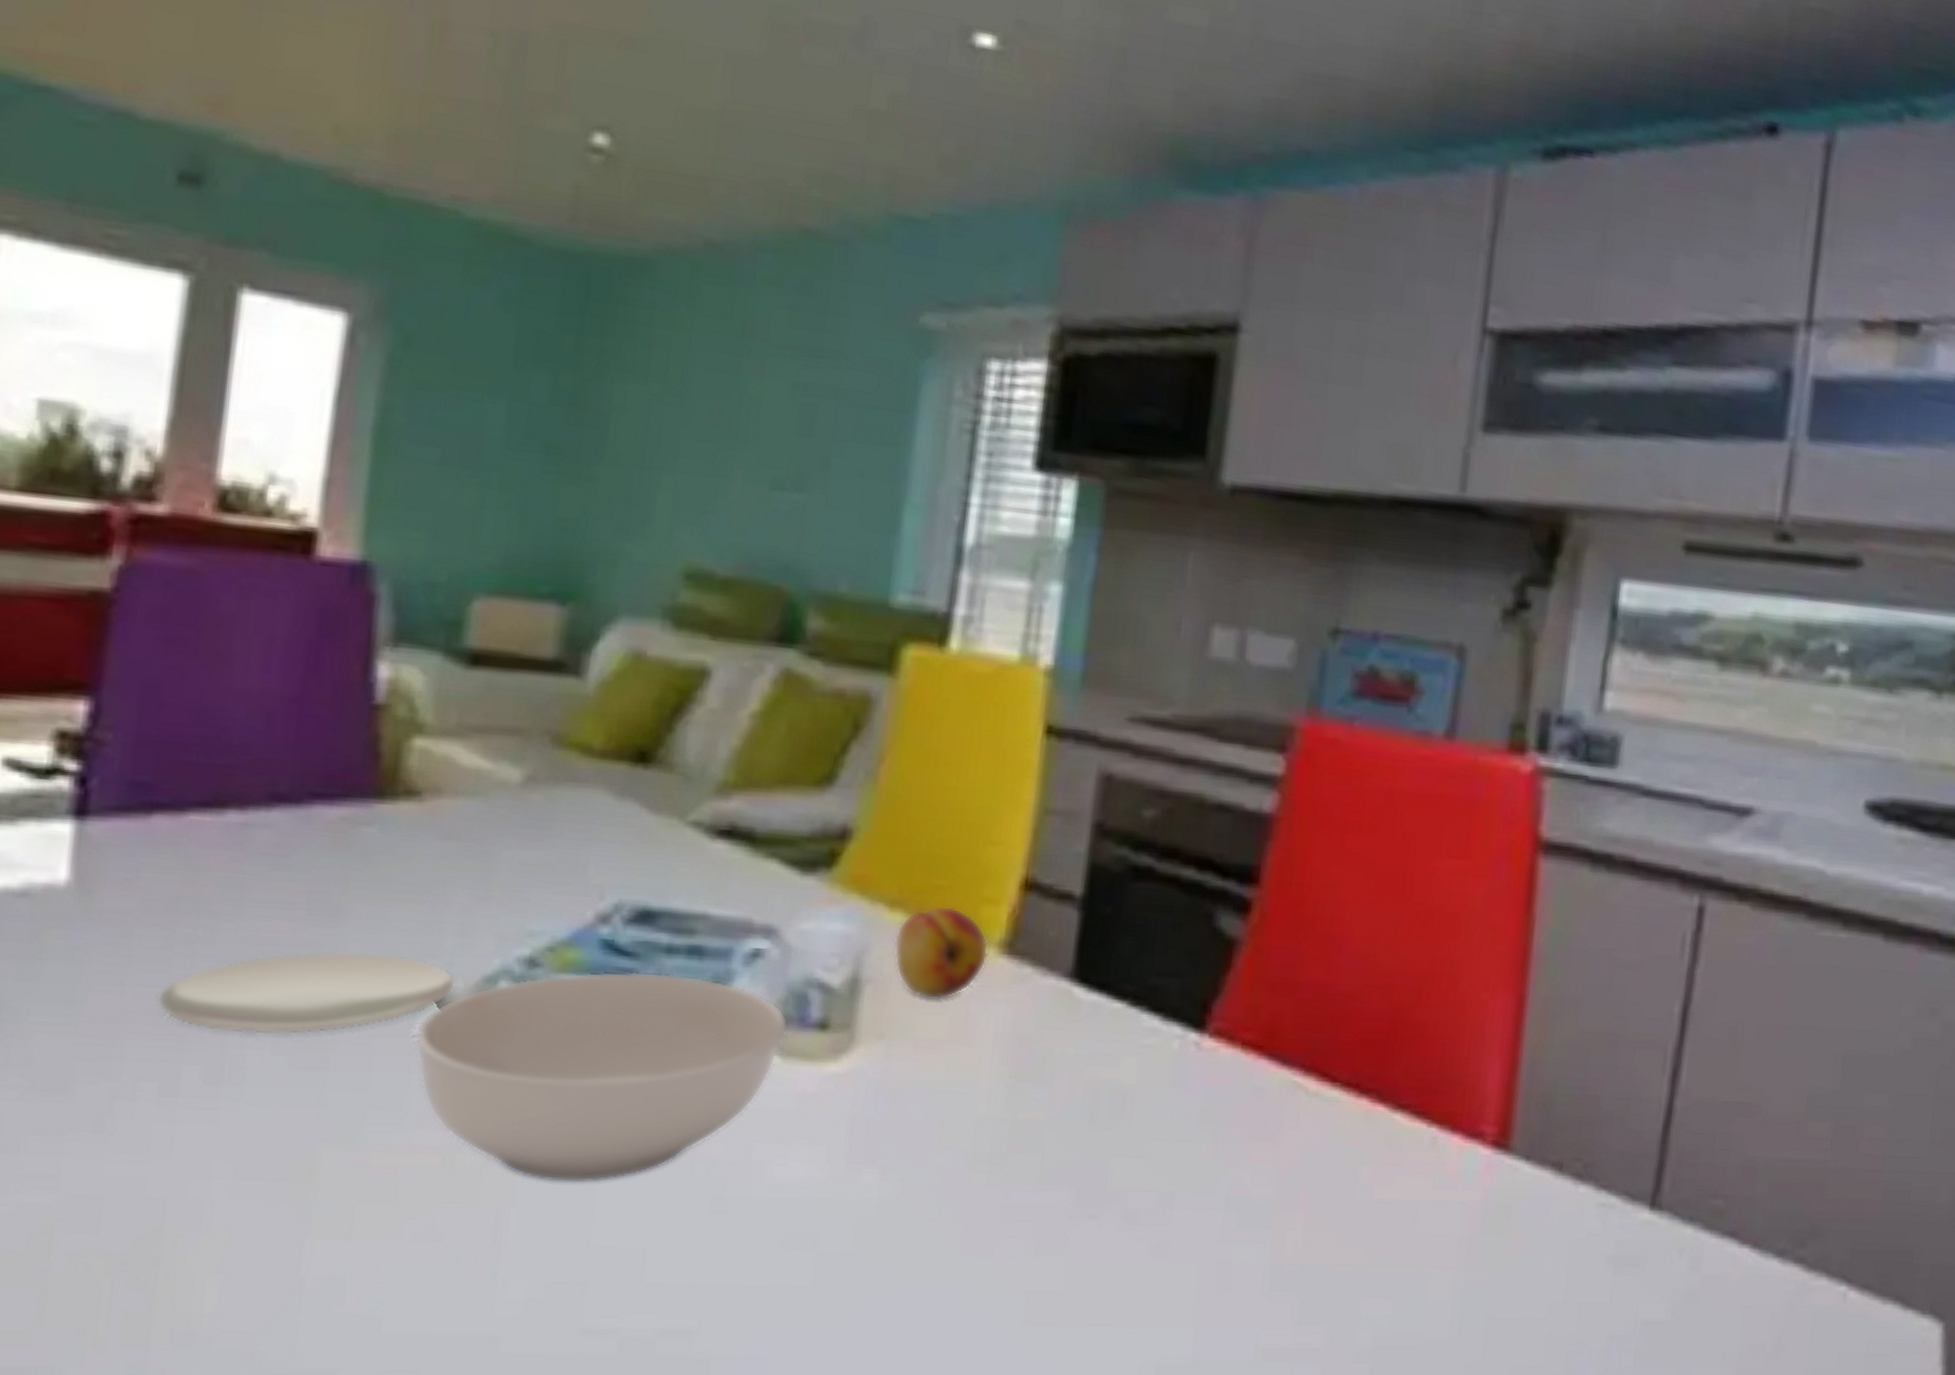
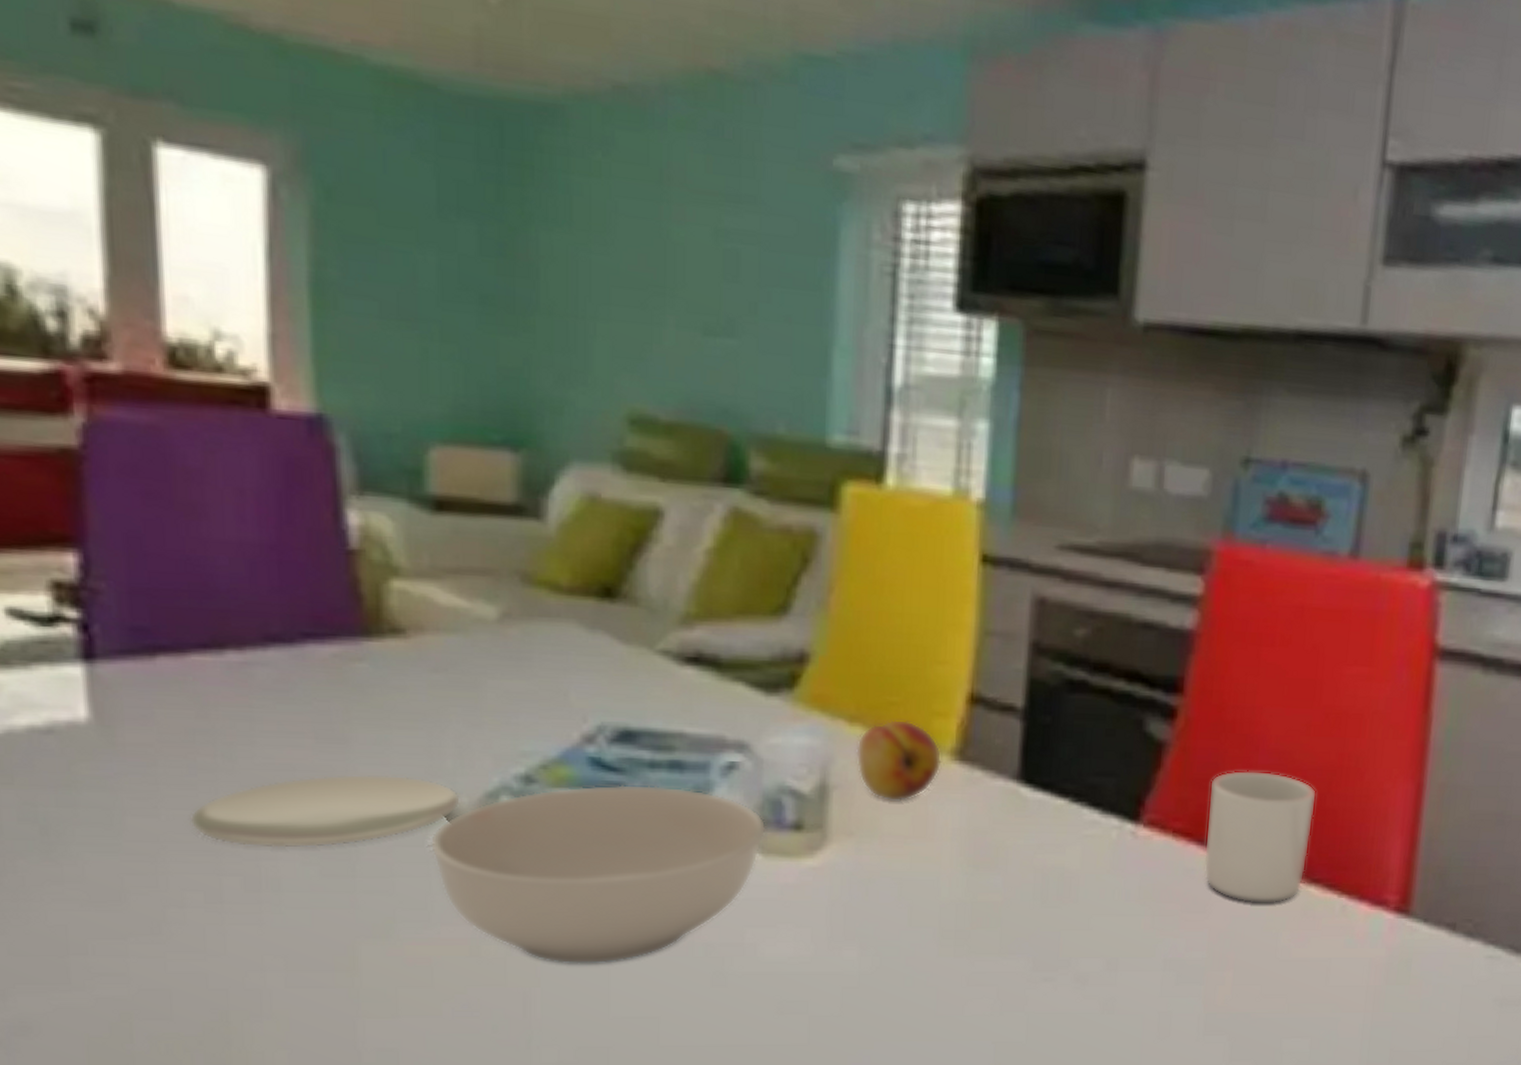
mug: none [1275,974,1406,1133] -> present [1204,770,1317,904]

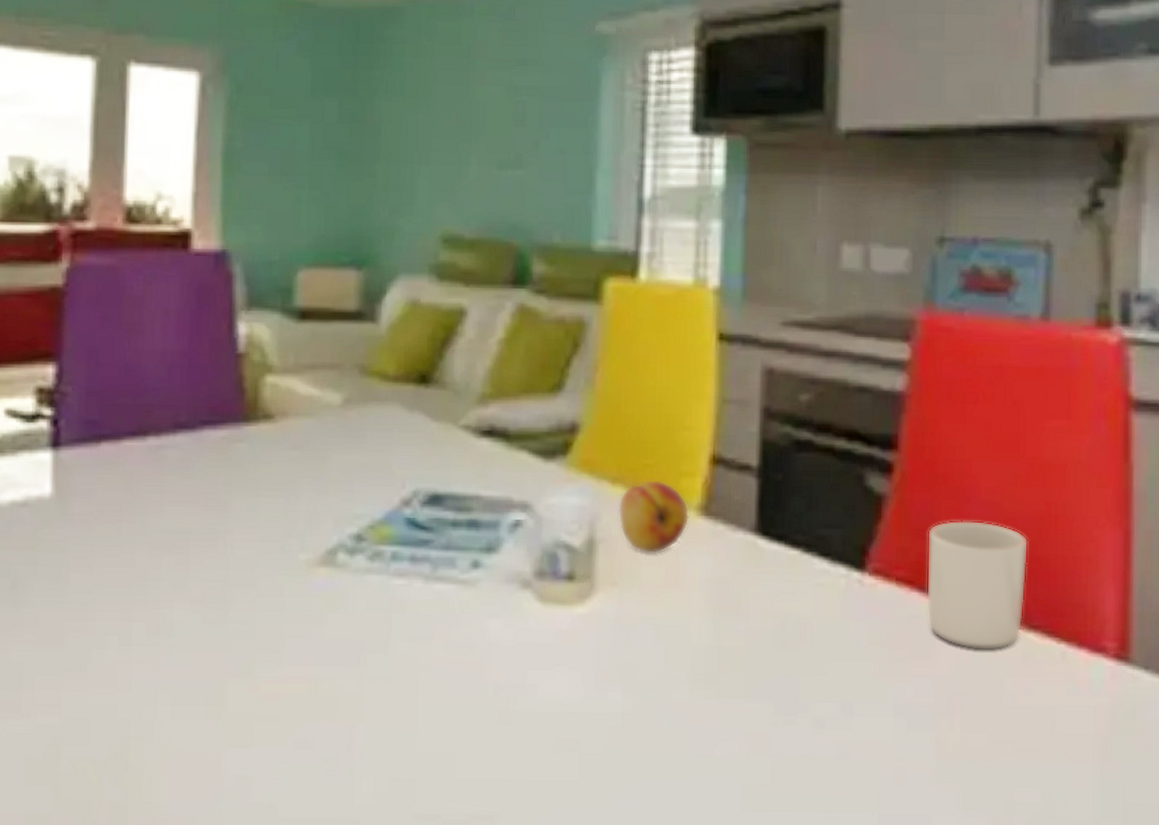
plate: present [189,773,460,848] -> none [113,535,308,599]
bowl: present [429,784,766,964] -> none [283,541,545,702]

